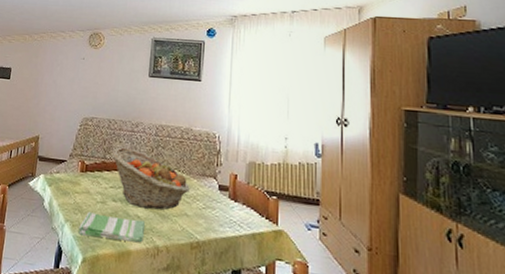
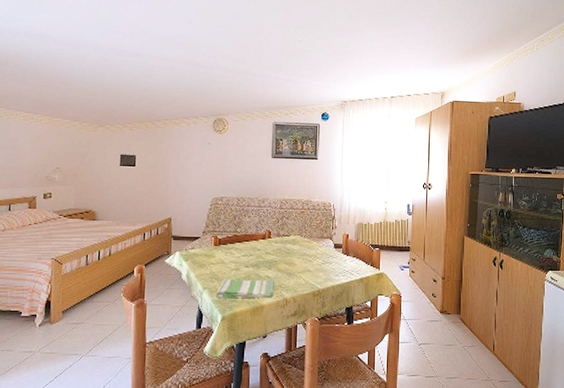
fruit basket: present [111,147,190,210] -> none [242,221,311,270]

